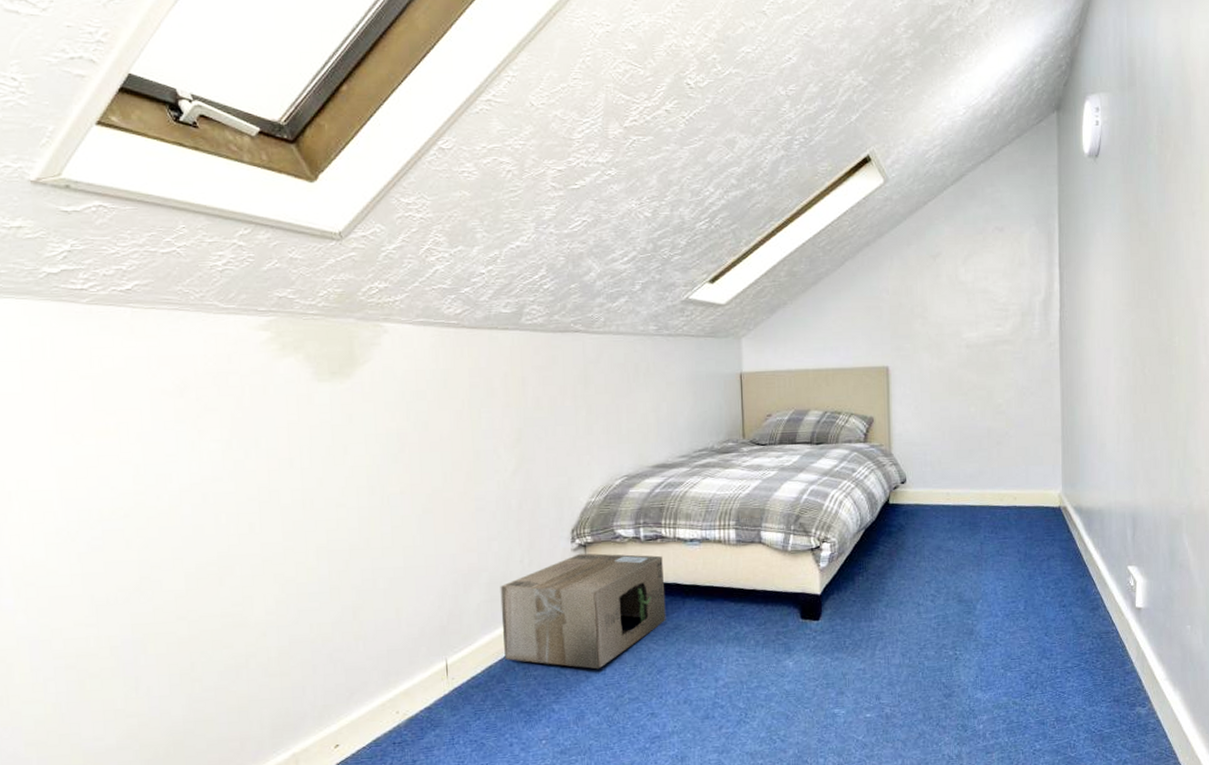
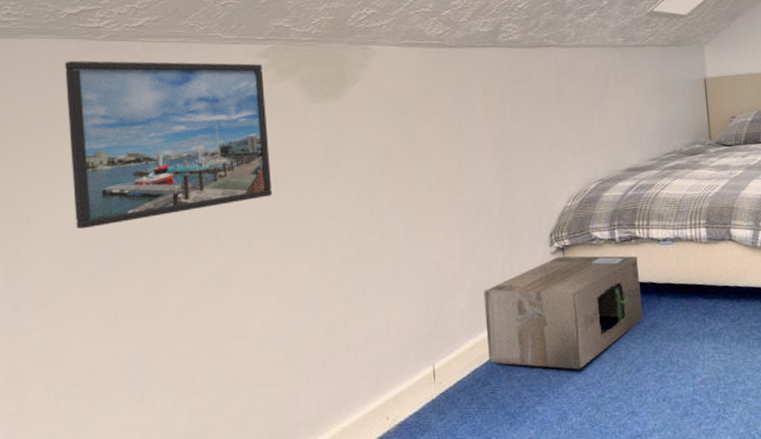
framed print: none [45,325,276,507] -> present [65,60,273,230]

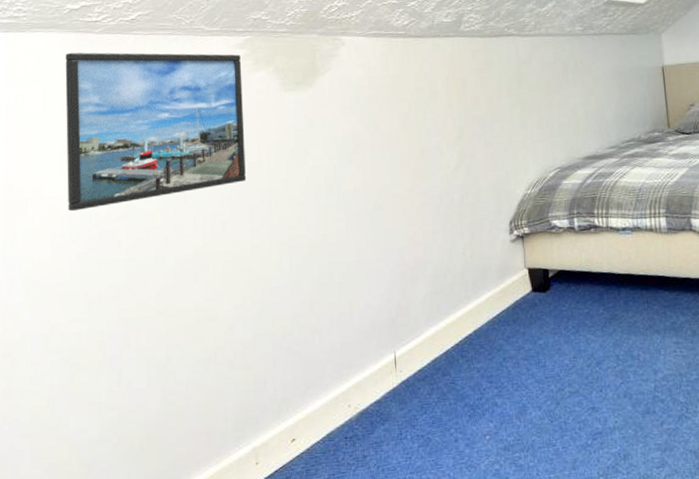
cardboard box: present [483,255,643,370] -> none [444,244,603,362]

